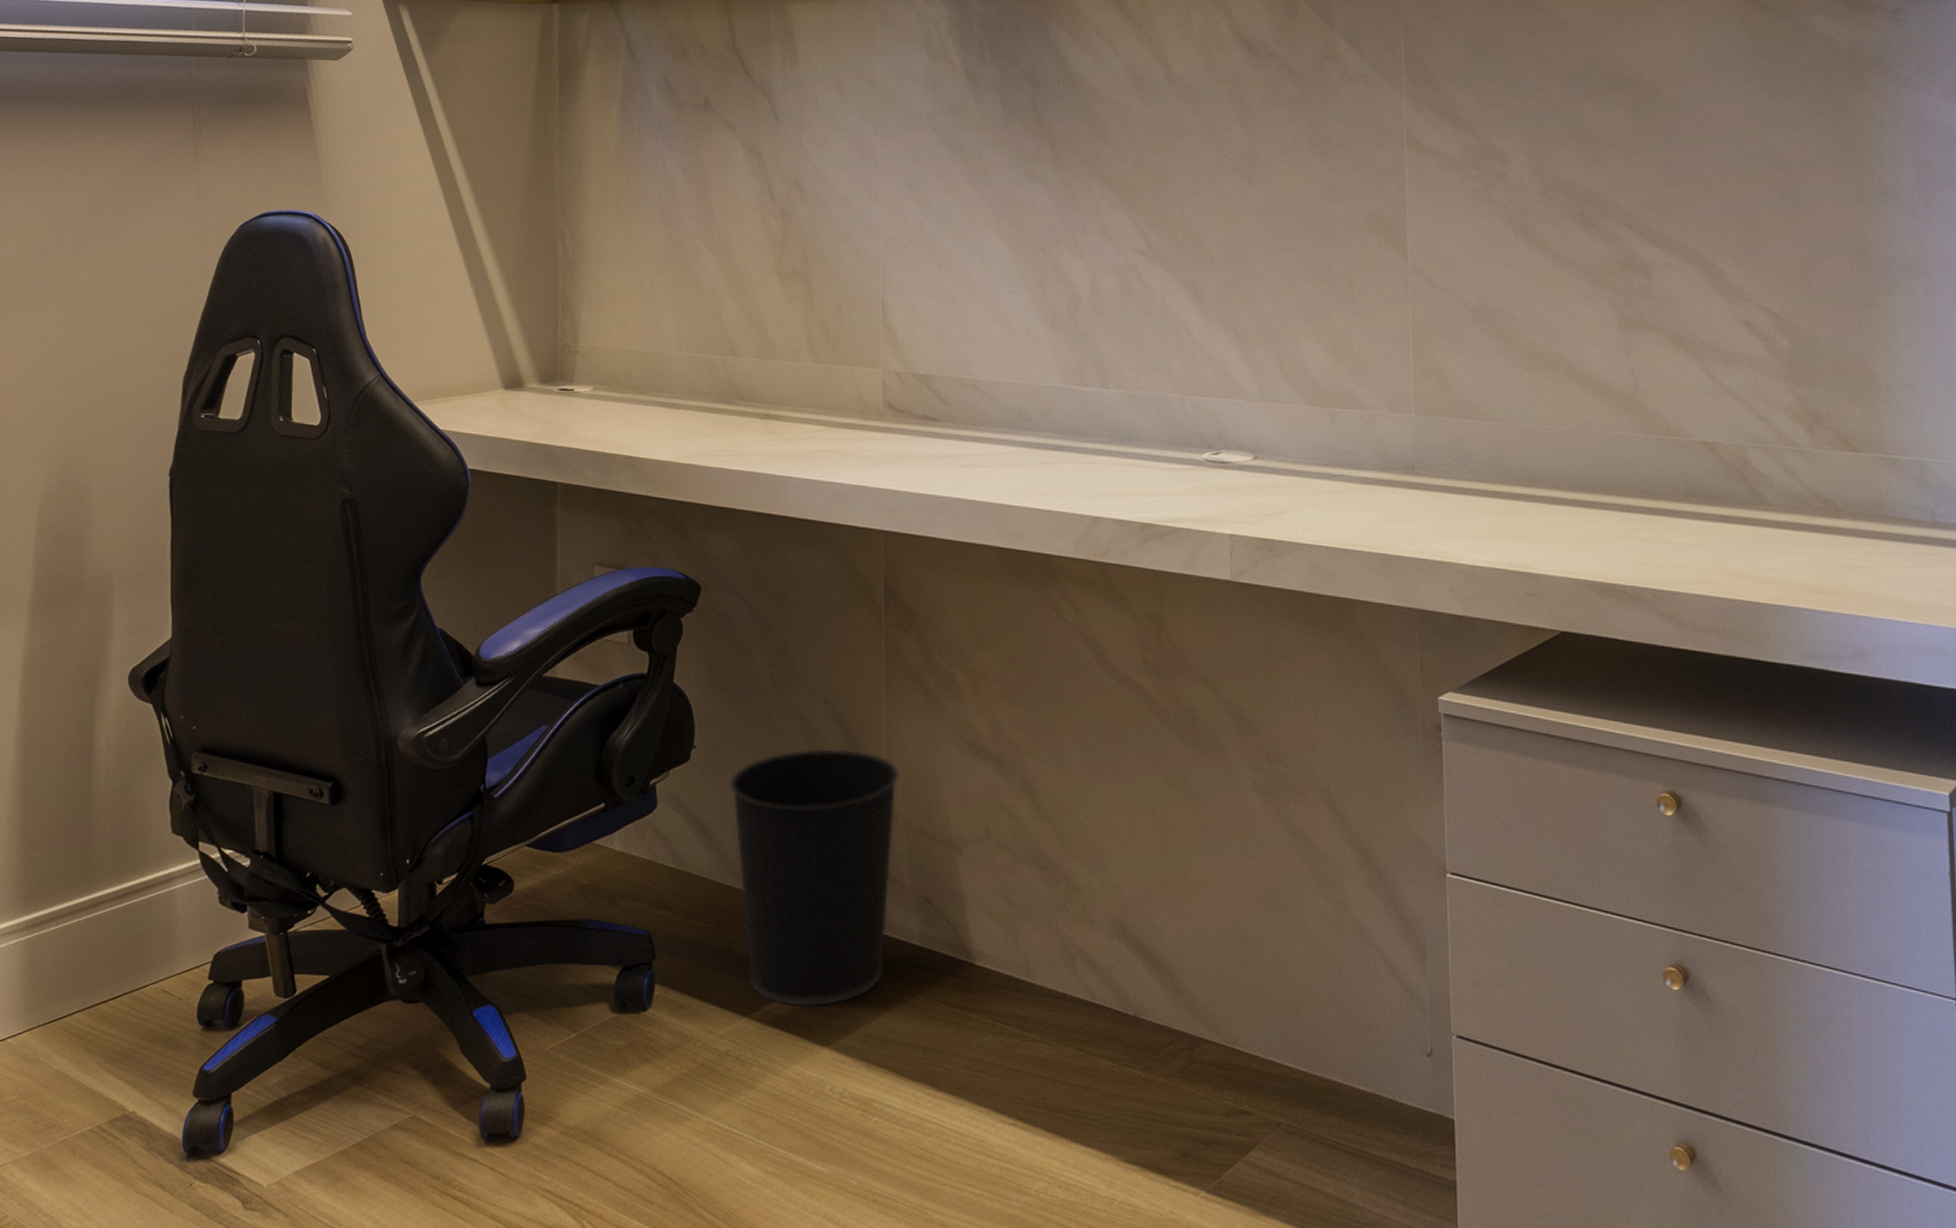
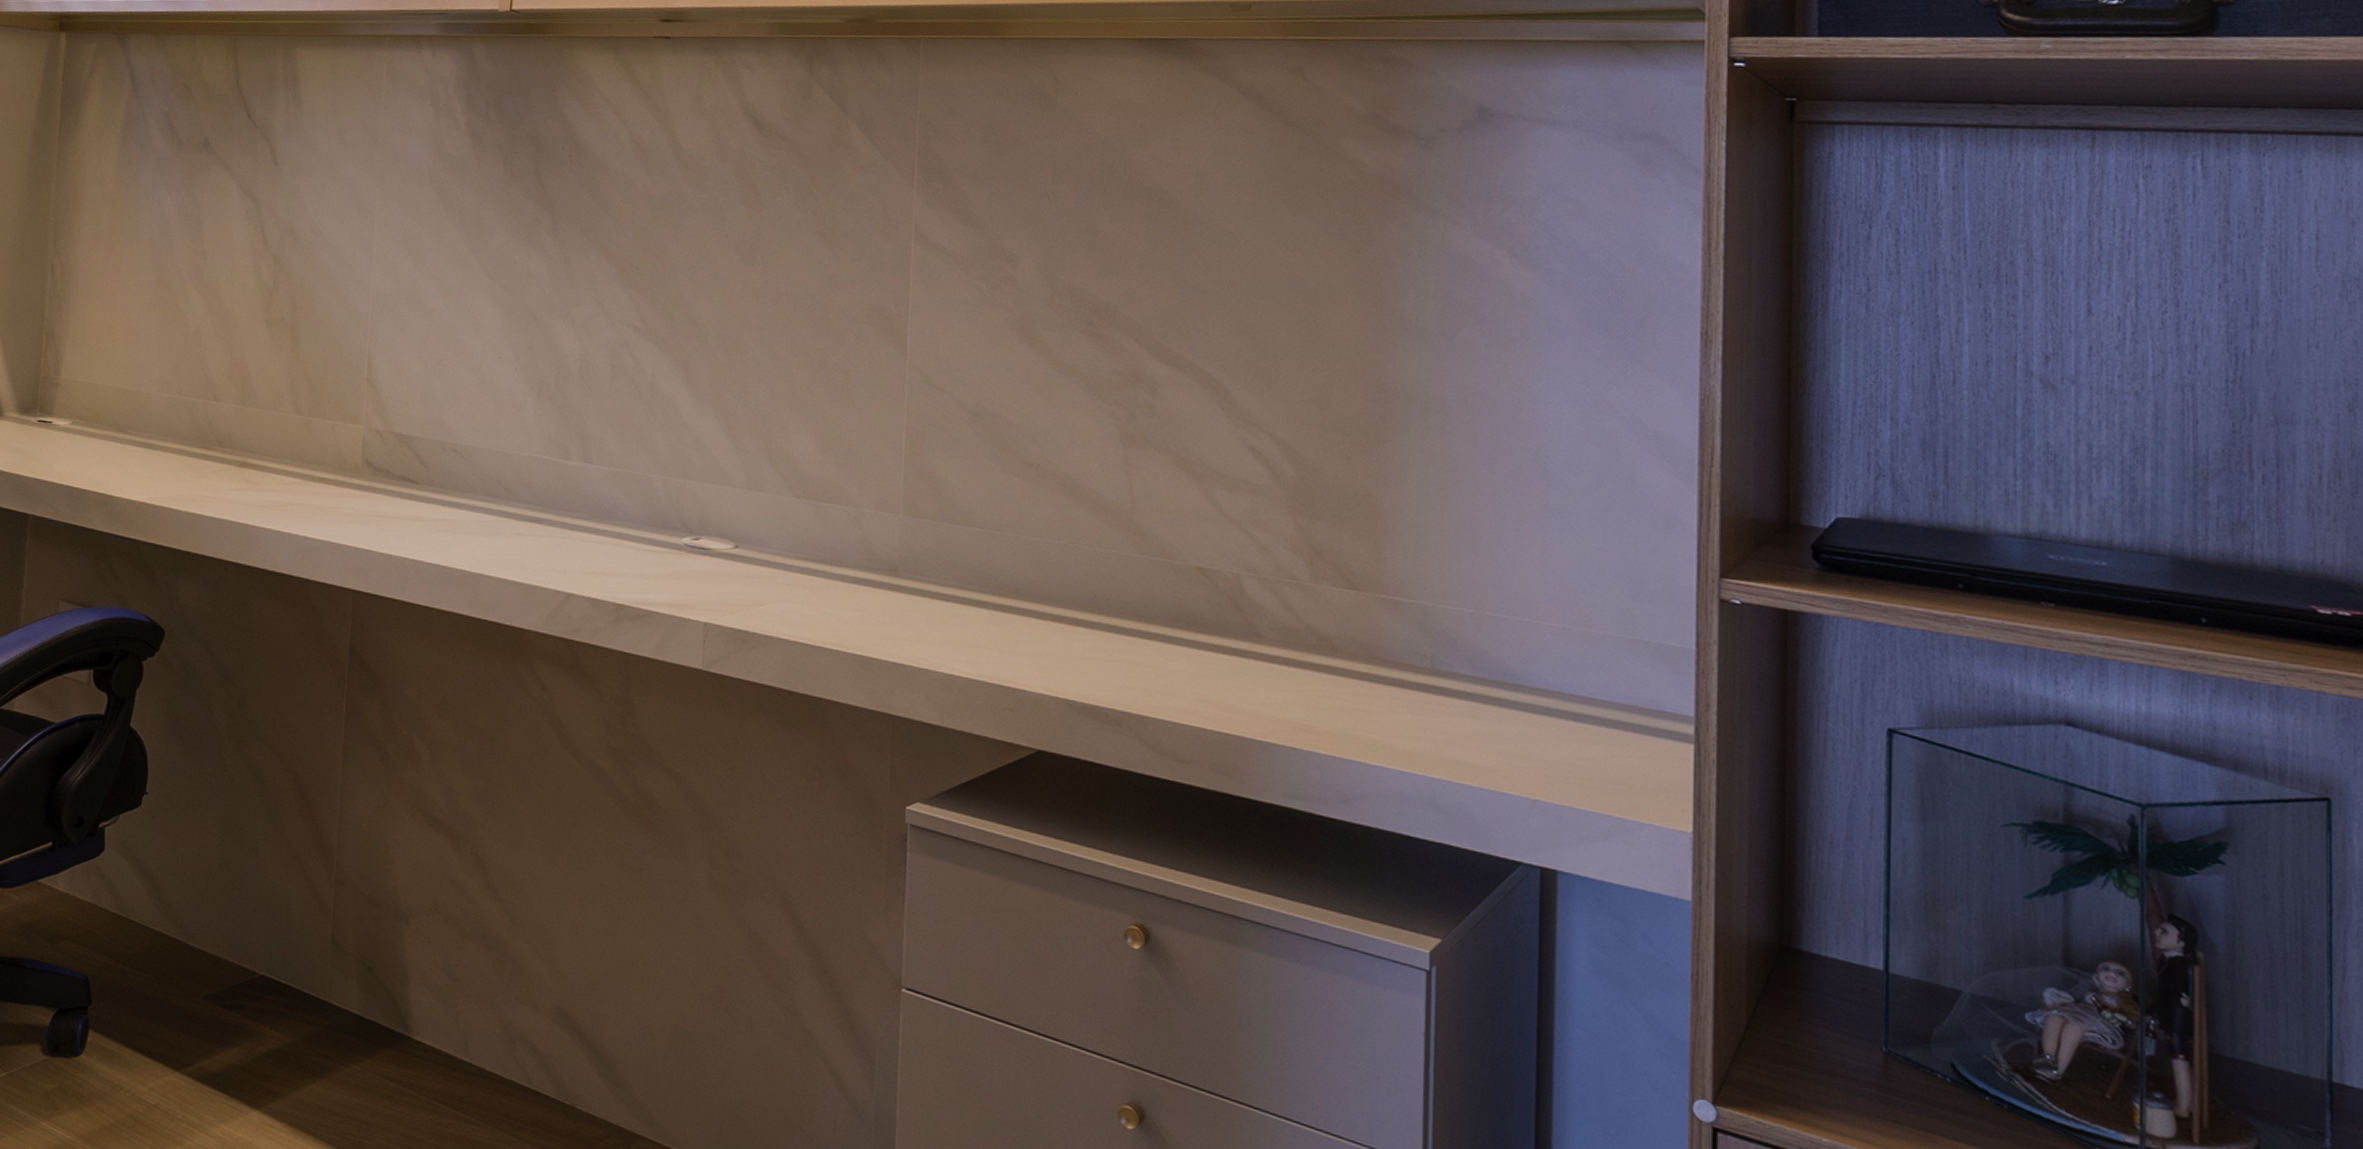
wastebasket: present [728,748,901,1008] -> none [178,804,352,1068]

